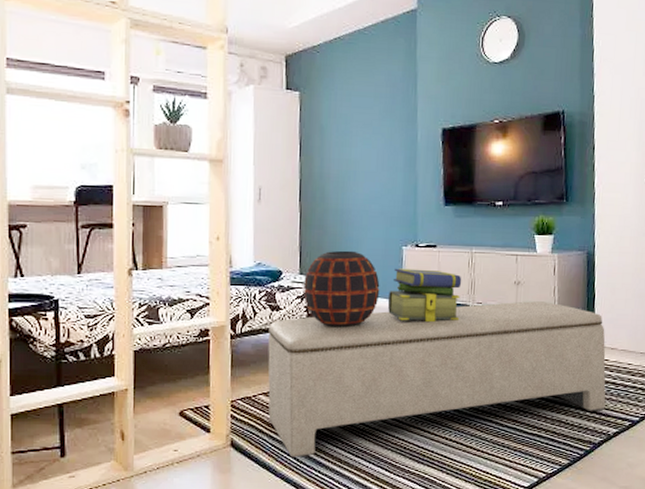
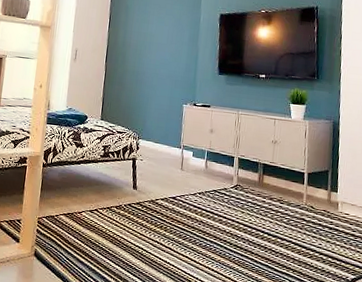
bench: present [268,301,606,458] -> none [66,154,347,271]
decorative vase: present [304,250,380,328] -> none [102,103,164,166]
stack of books: present [387,268,462,323] -> none [168,121,230,169]

